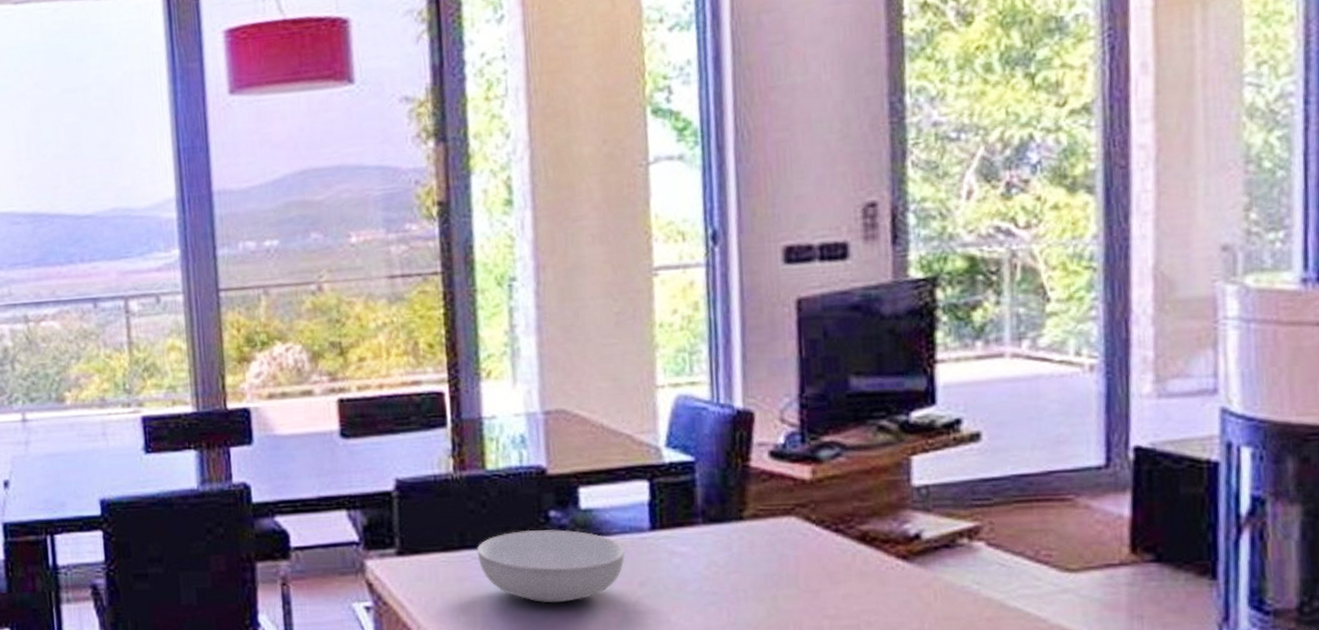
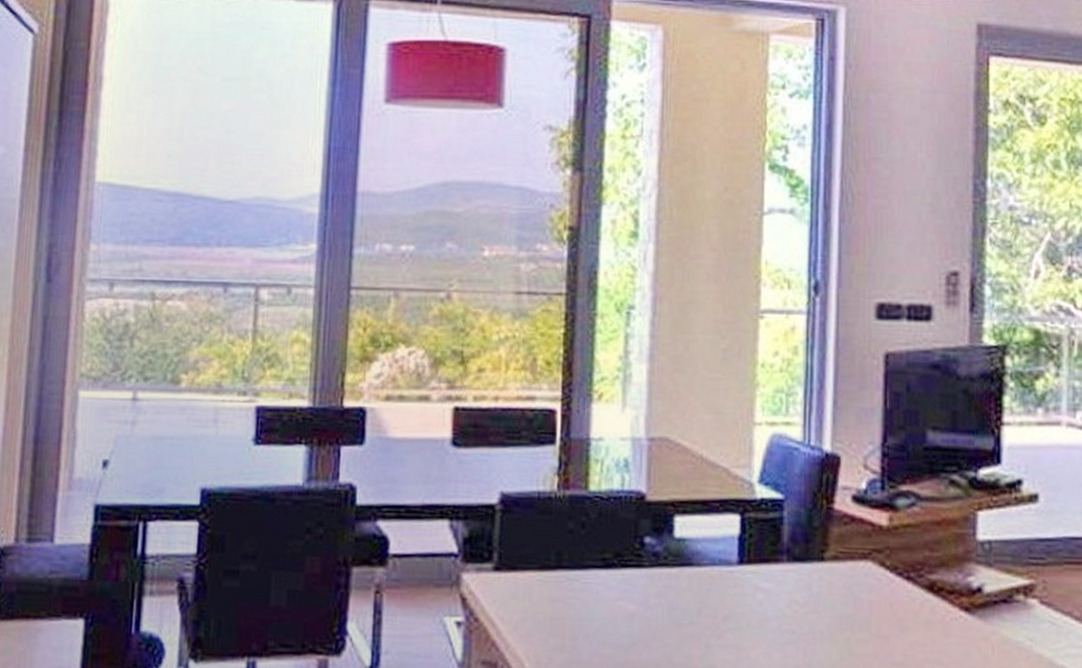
serving bowl: present [476,529,625,604] -> none [572,554,712,632]

